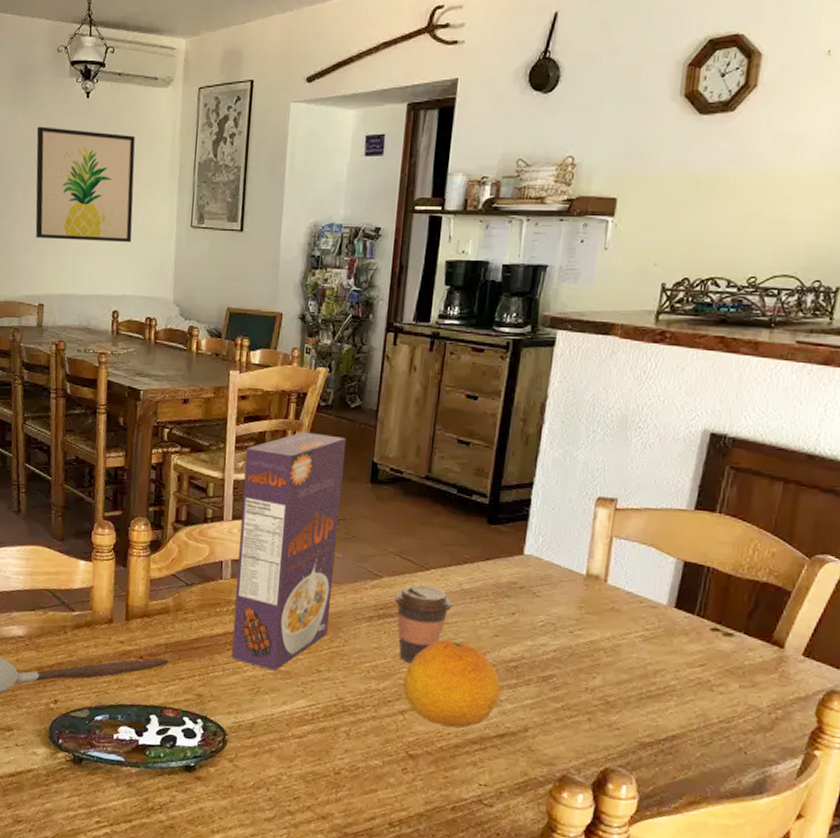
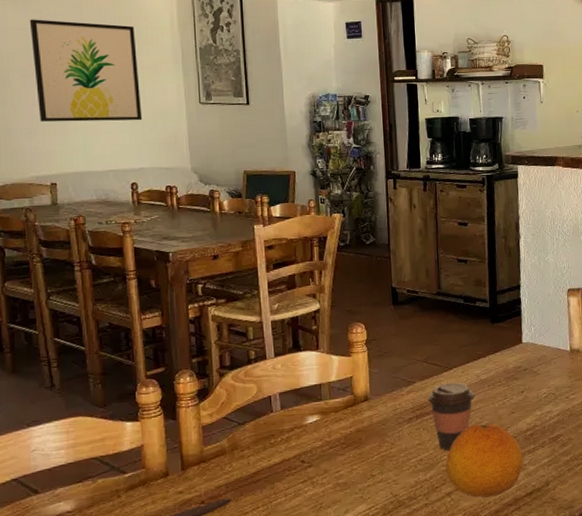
cereal box: present [231,431,346,671] -> none [278,269,375,485]

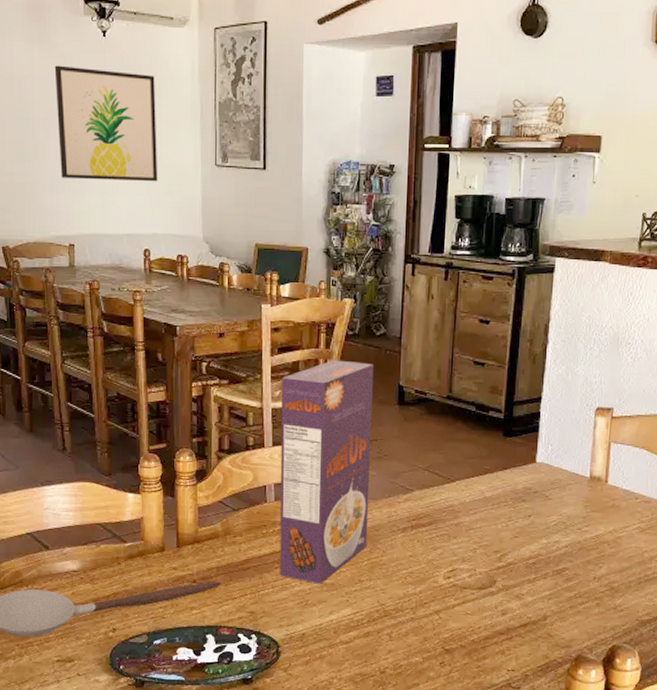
cereal box: none [278,269,375,485] -> present [279,360,373,584]
coffee cup: present [427,382,475,451] -> none [425,496,477,567]
fruit: present [445,423,523,497] -> none [437,543,521,621]

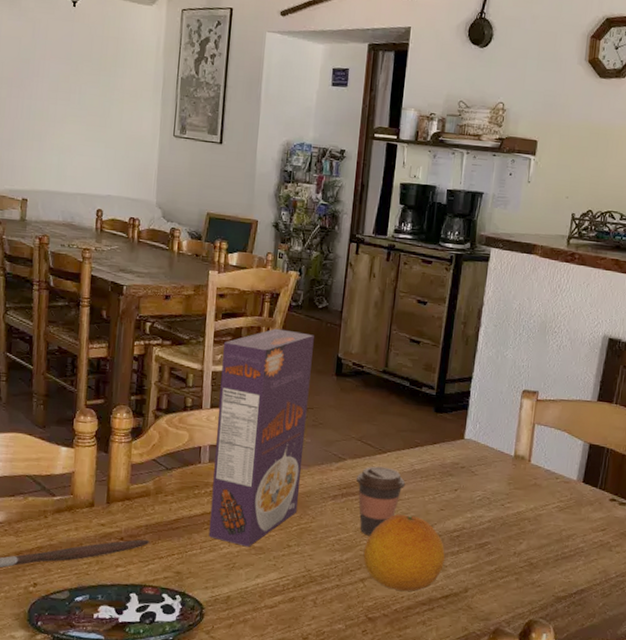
wall art: present [54,65,158,182] -> none [19,28,121,147]
coffee cup: none [425,496,477,567] -> present [355,466,406,536]
fruit: none [437,543,521,621] -> present [363,514,445,591]

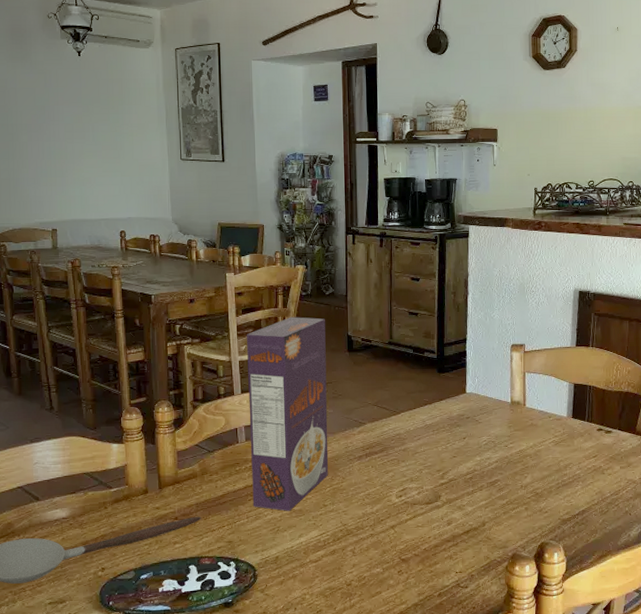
coffee cup: present [355,466,406,536] -> none [376,426,420,488]
fruit: present [363,514,445,591] -> none [391,465,462,532]

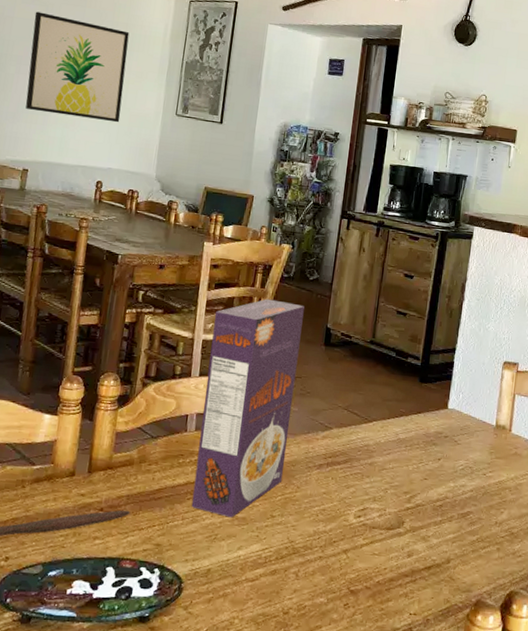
wall art: none [35,80,131,175] -> present [25,11,130,123]

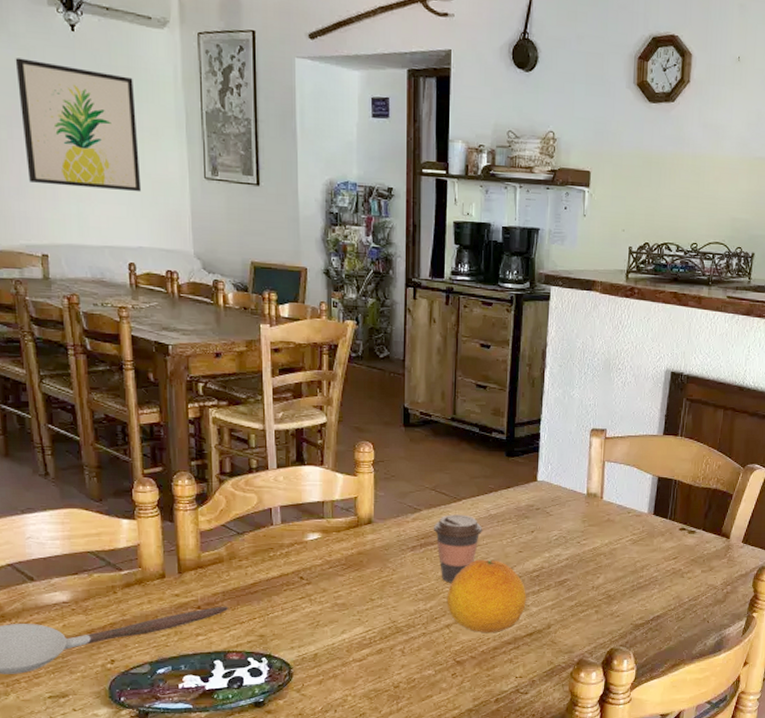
cereal box: present [191,299,305,518] -> none [283,381,378,604]
coffee cup: none [341,435,391,506] -> present [433,514,483,583]
fruit: none [347,483,428,563] -> present [447,559,526,632]

